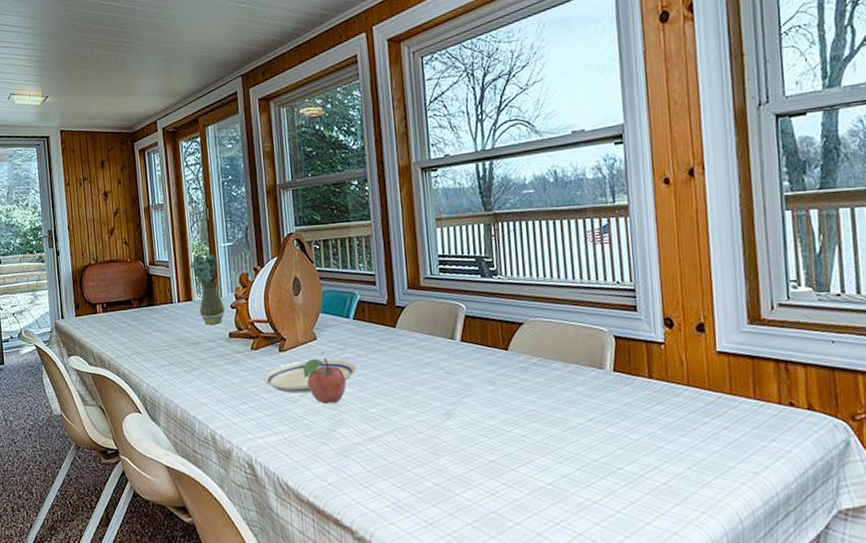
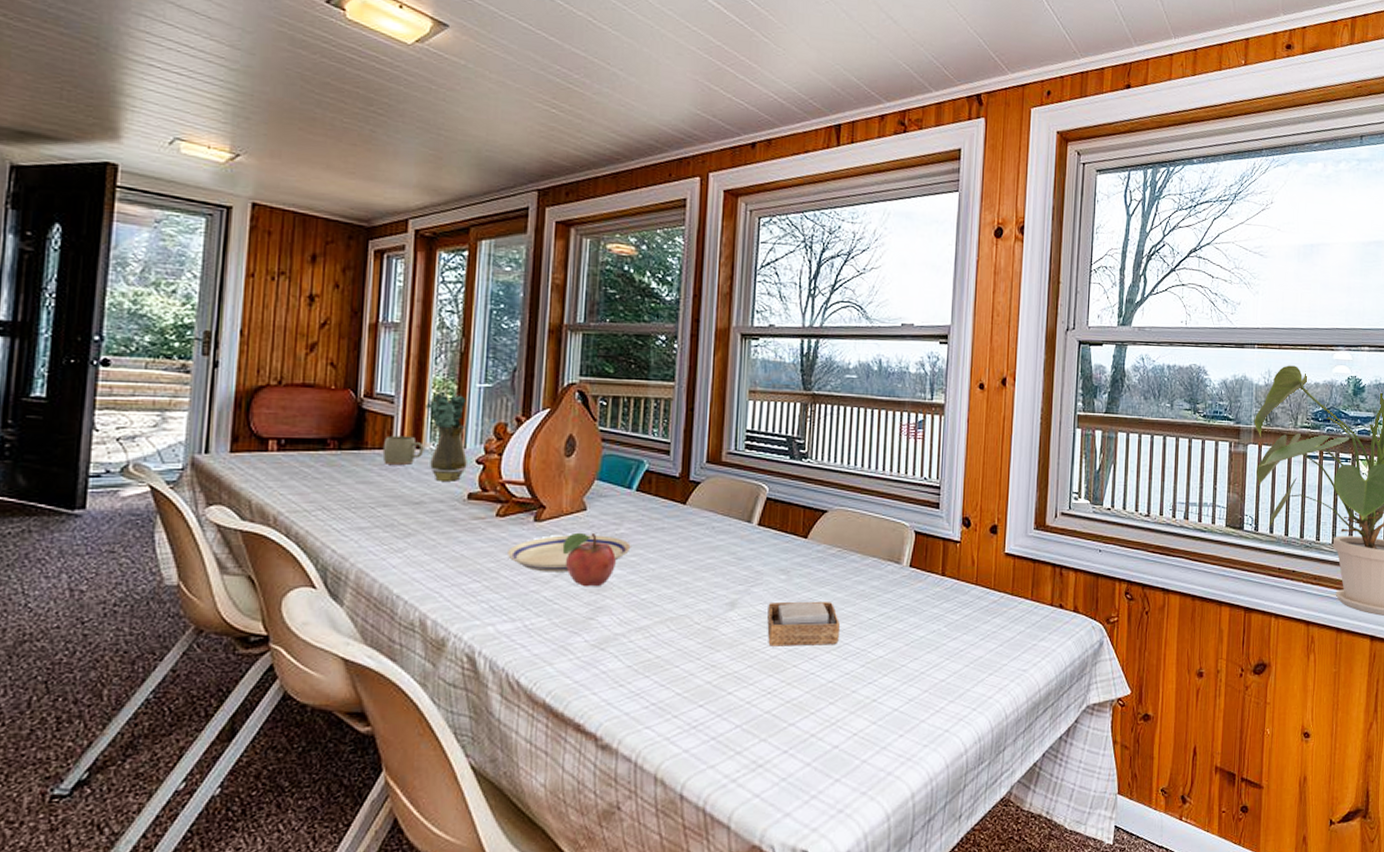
mug: none [166,291,194,315] -> present [382,435,424,465]
napkin holder: none [480,408,552,452] -> present [767,601,841,647]

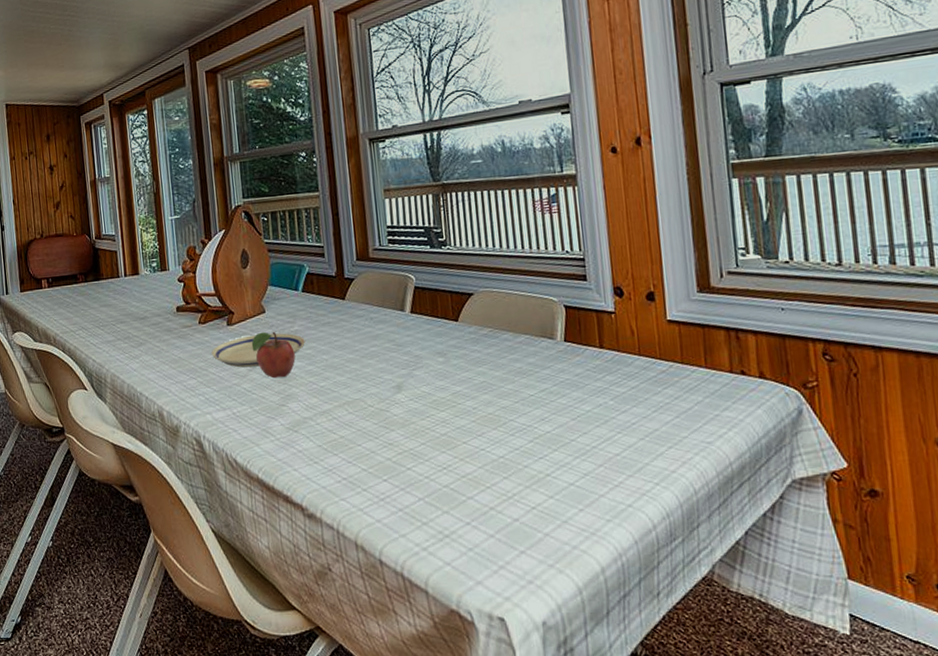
mug: present [382,435,424,465] -> none [113,265,141,290]
vase: present [426,389,467,481] -> none [137,225,172,299]
napkin holder: present [767,601,841,647] -> none [431,380,504,425]

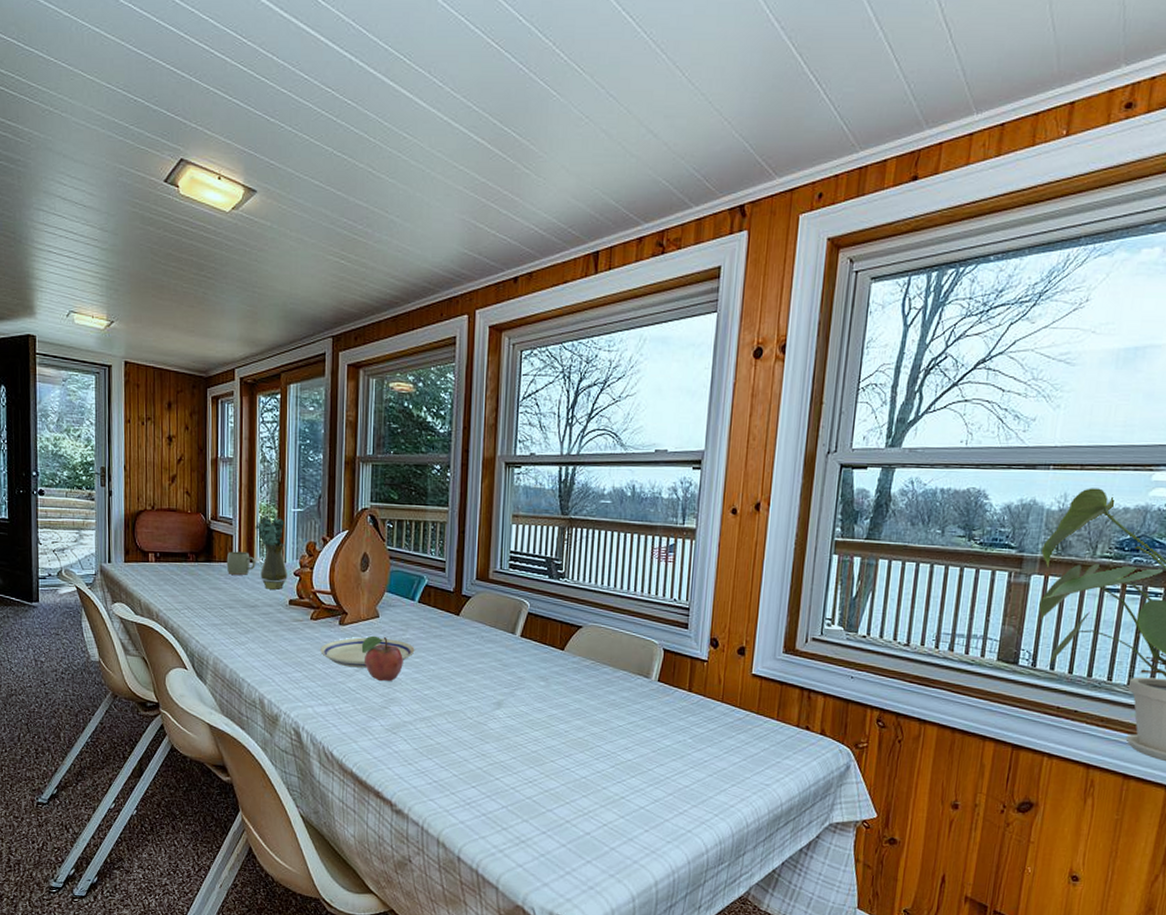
mug: none [113,265,141,290] -> present [226,551,255,575]
vase: none [137,225,172,299] -> present [255,513,287,590]

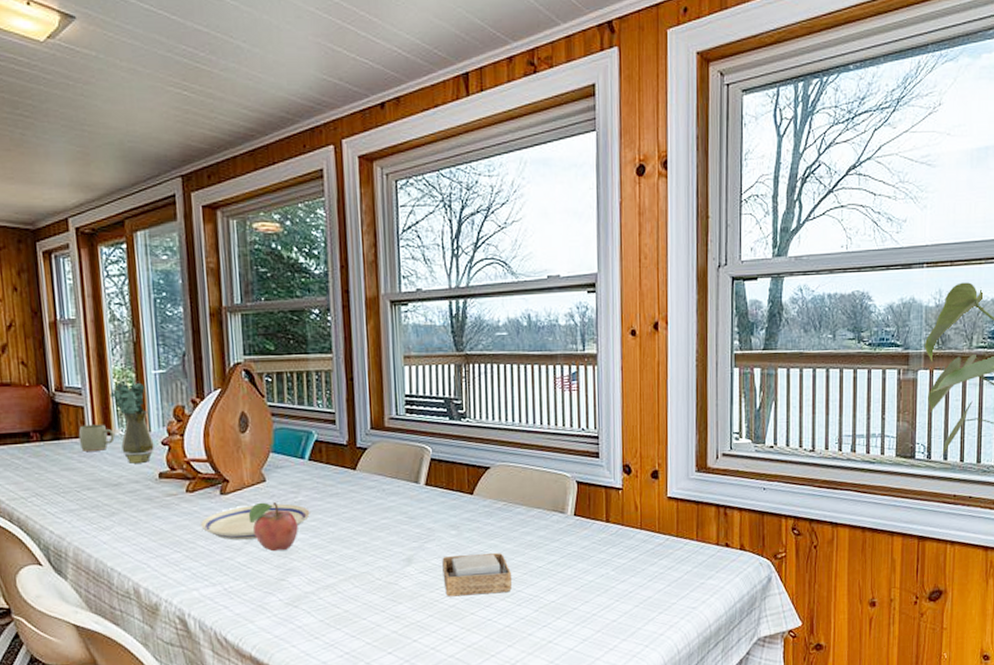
napkin holder: none [529,705,593,746] -> present [442,553,513,597]

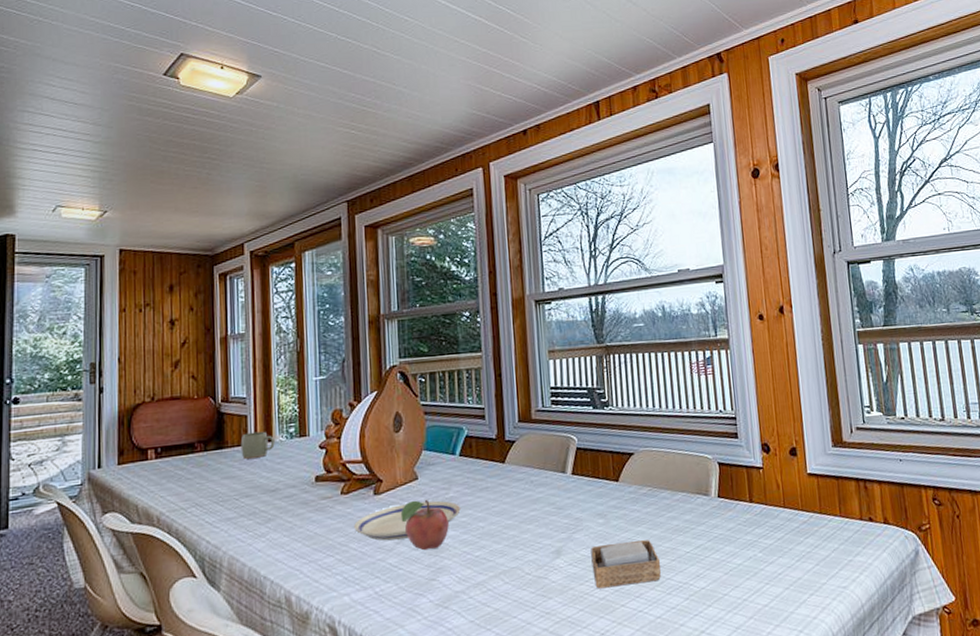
vase: present [110,378,154,464] -> none [273,387,312,469]

